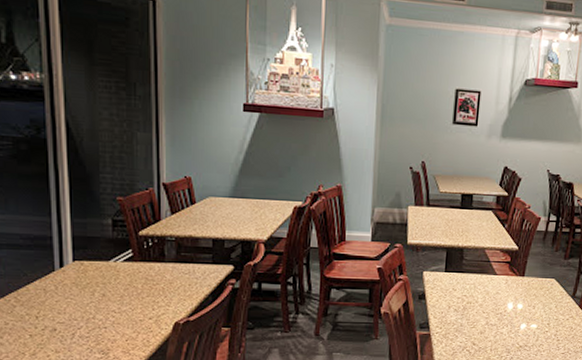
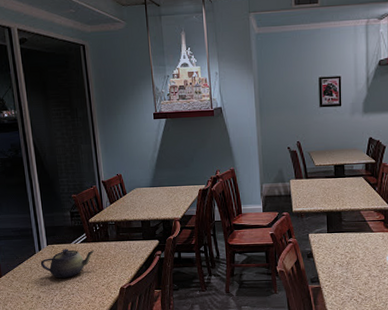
teapot: none [60,267,143,306] -> present [40,249,95,278]

